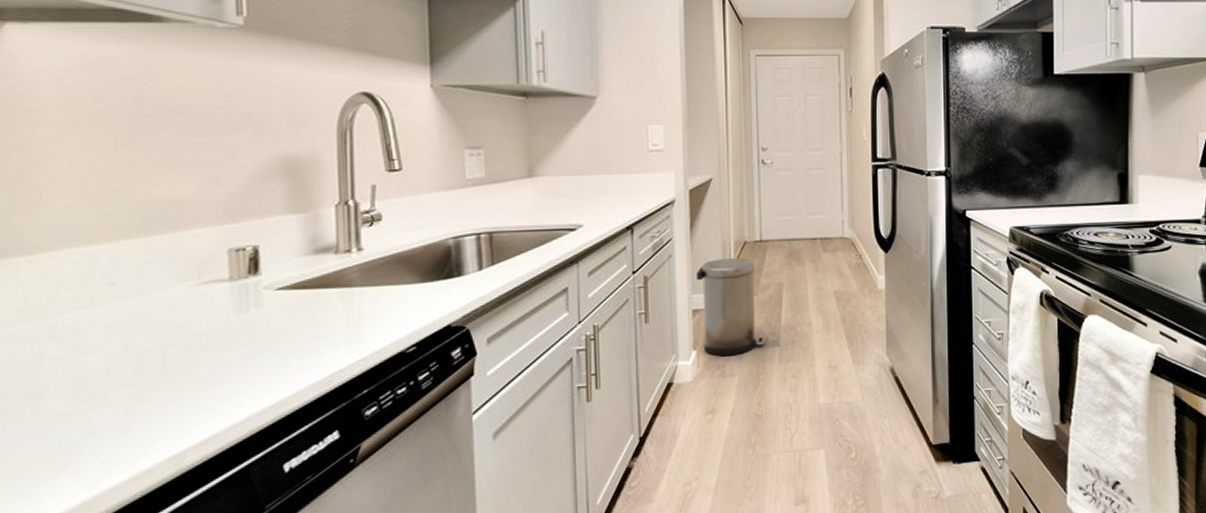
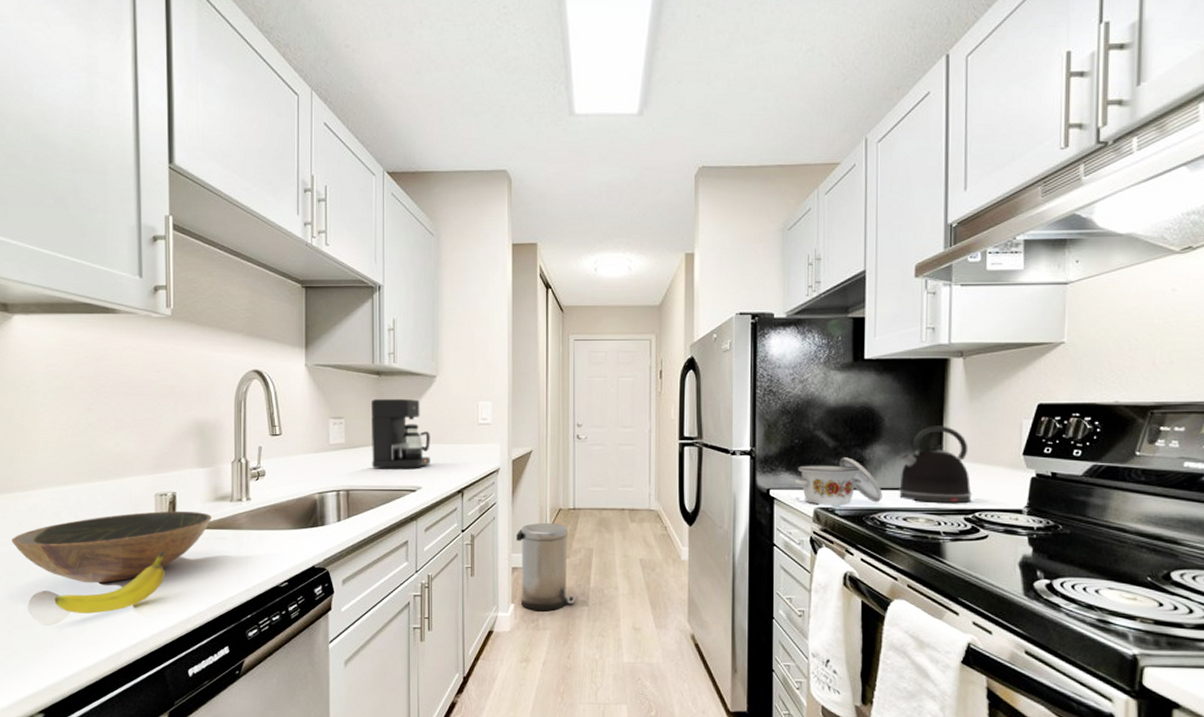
bowl: none [12,268,309,369] -> present [12,510,211,584]
fruit: none [81,320,247,409] -> present [54,551,166,614]
coffee maker: none [517,123,593,206] -> present [372,398,430,469]
cooking pot: none [991,174,1075,224] -> present [795,457,883,505]
kettle: none [1088,140,1157,217] -> present [898,426,973,504]

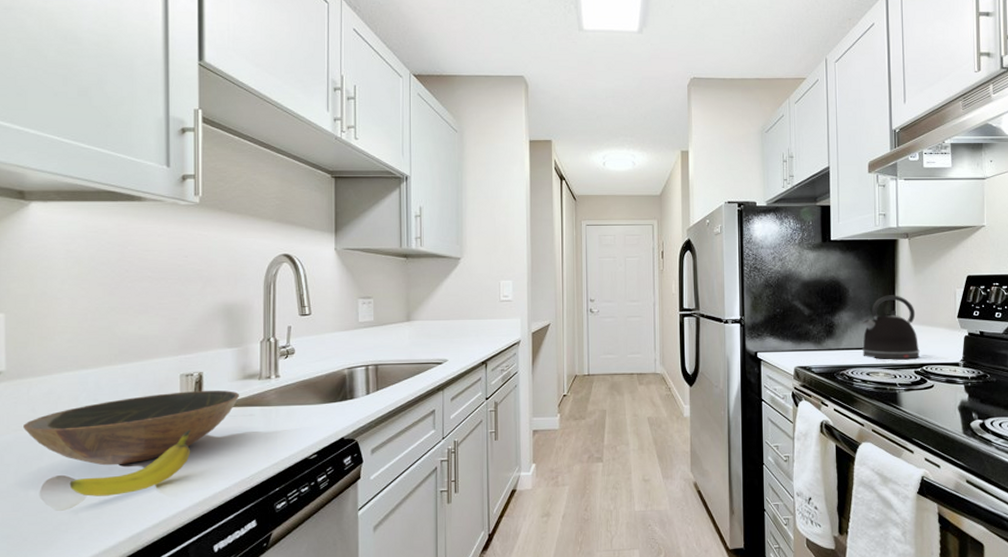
coffee maker: present [372,398,430,469] -> none [399,279,456,344]
pedal bin: present [516,523,575,612] -> none [536,389,591,469]
cooking pot: present [795,457,883,505] -> none [778,323,849,364]

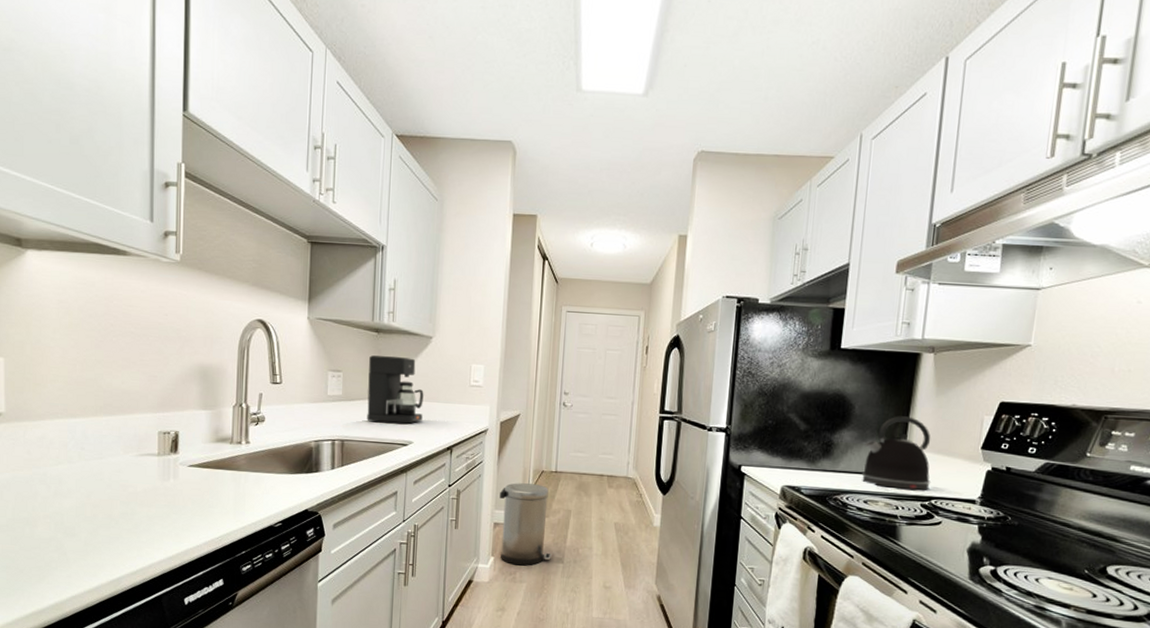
bowl: present [23,390,239,466] -> none [20,448,211,513]
fruit: present [69,430,191,497] -> none [59,486,167,541]
coffee maker: none [399,279,456,344] -> present [367,355,424,424]
pedal bin: none [536,389,591,469] -> present [500,483,551,566]

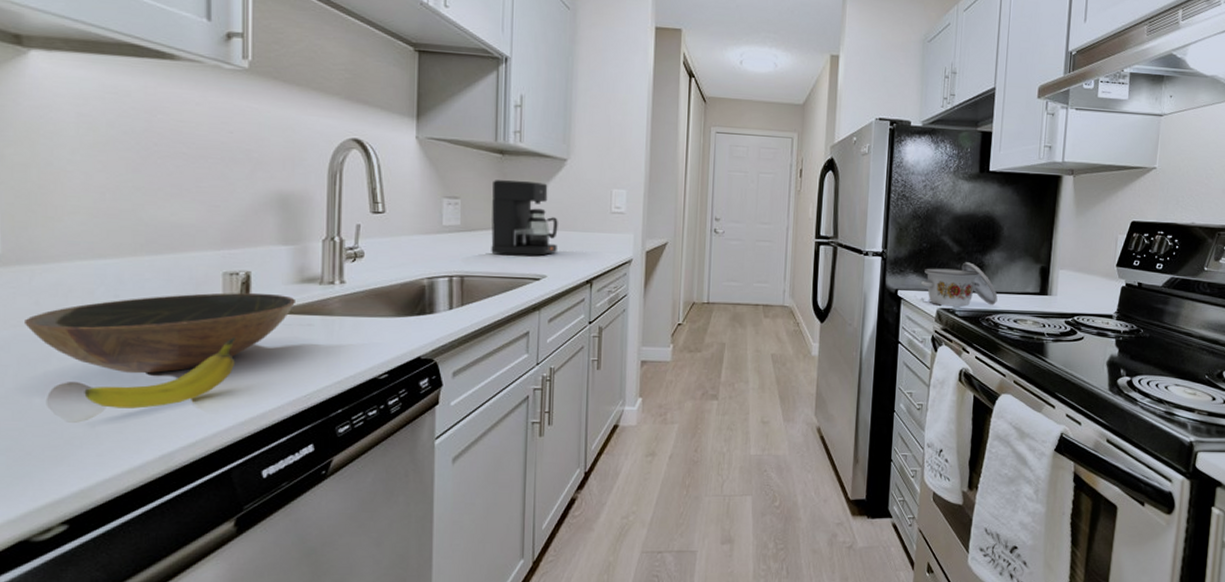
bowl: none [20,448,211,513] -> present [25,292,295,374]
fruit: none [59,486,167,541] -> present [84,337,236,409]
pedal bin: present [500,483,551,566] -> none [647,316,705,406]
cooking pot: none [766,440,847,485] -> present [921,262,998,307]
kettle: present [861,416,931,491] -> none [1011,236,1074,308]

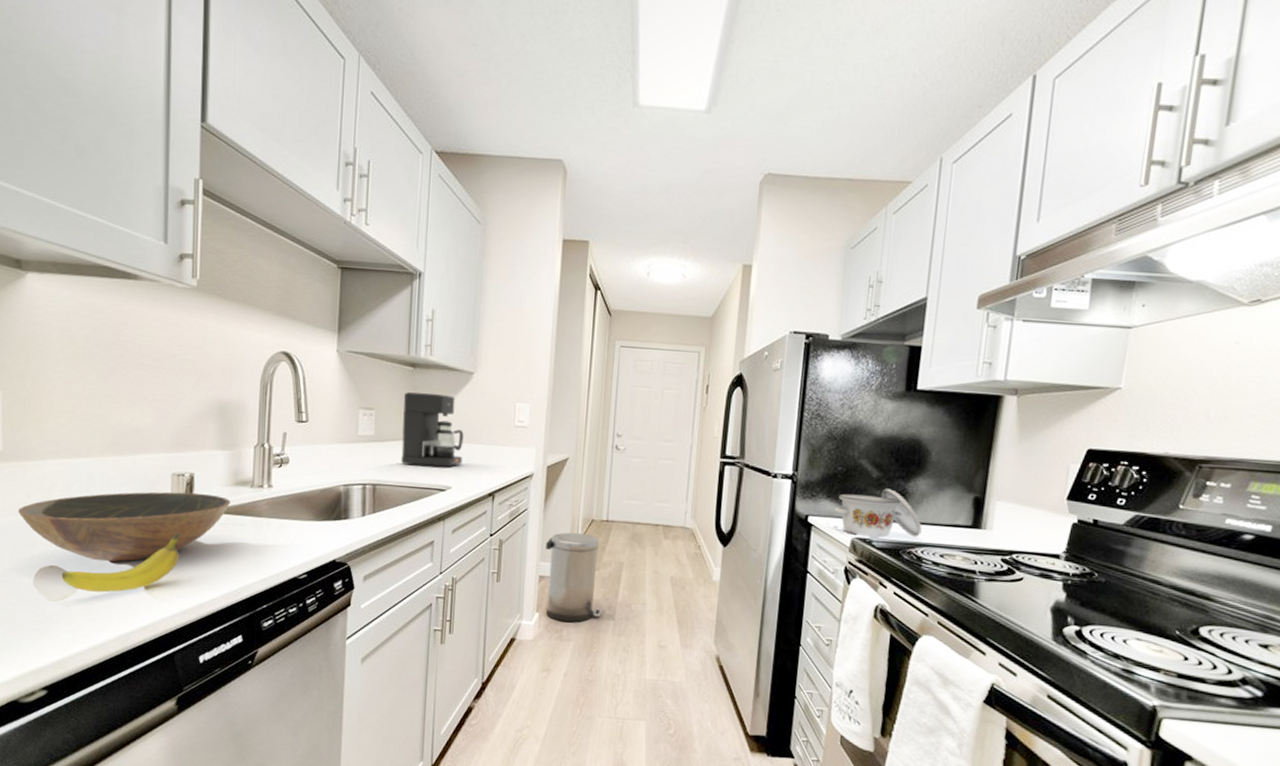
pedal bin: none [647,316,705,406] -> present [546,532,602,623]

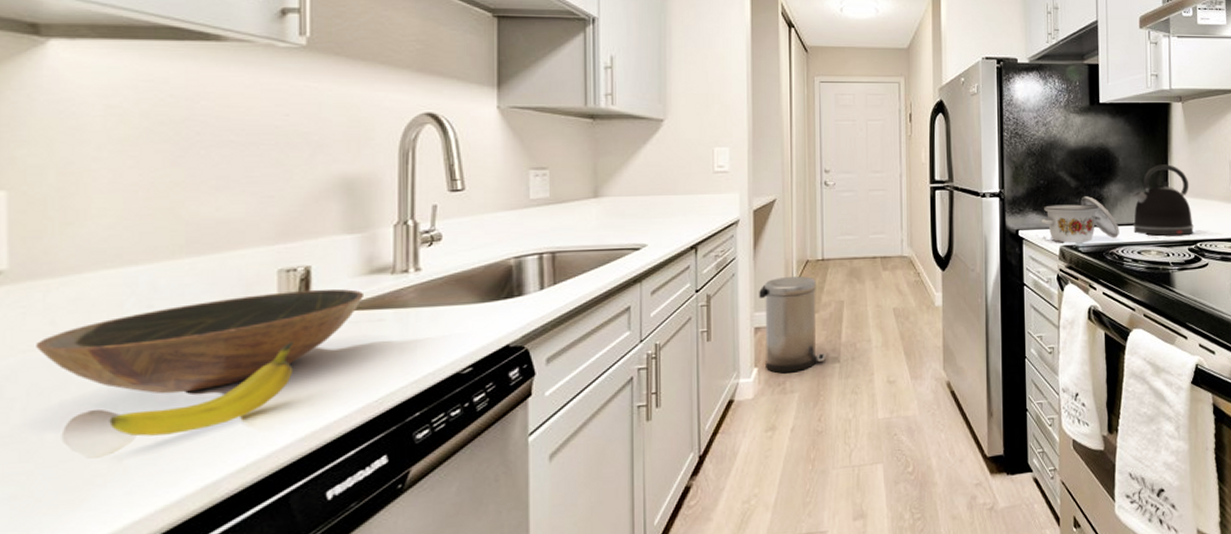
coffee maker: present [401,392,464,467] -> none [584,145,657,226]
kettle: none [937,463,1013,544] -> present [1132,164,1195,236]

